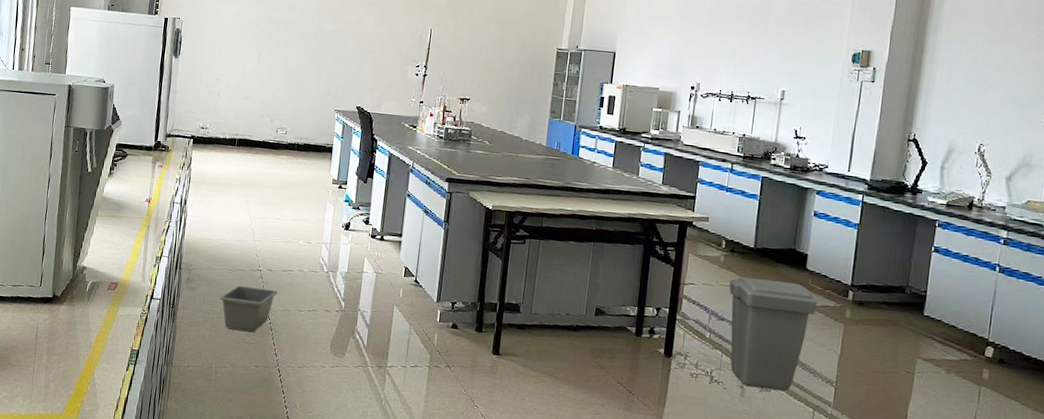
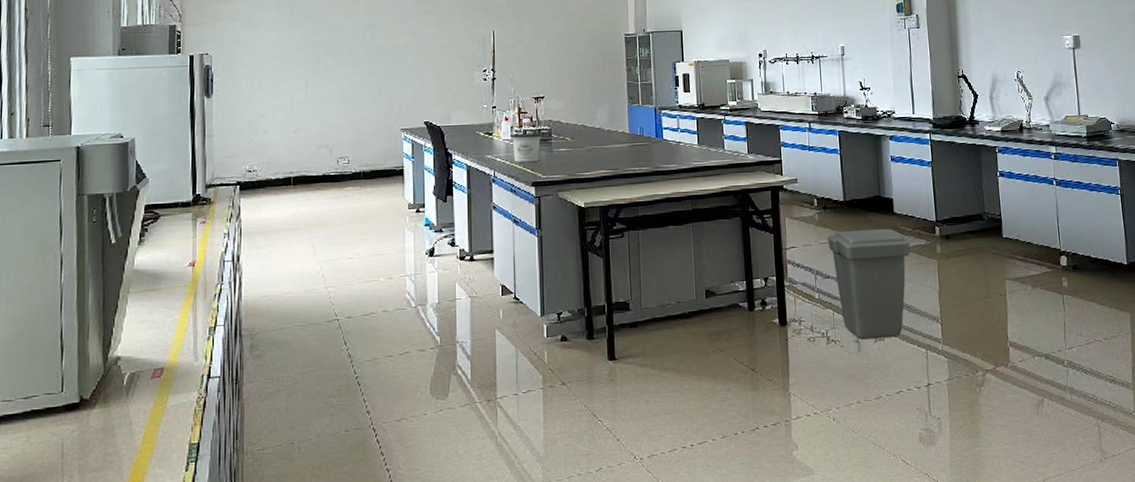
storage bin: present [218,285,278,333] -> none [291,339,362,395]
container: none [432,130,463,159] -> present [509,133,543,162]

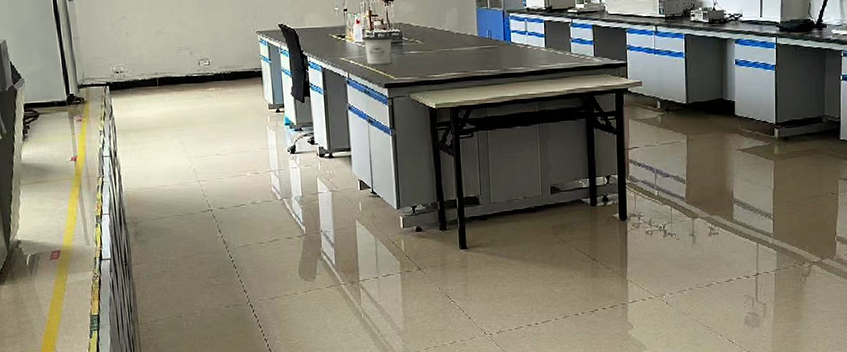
trash can: present [828,228,911,339] -> none [669,130,749,233]

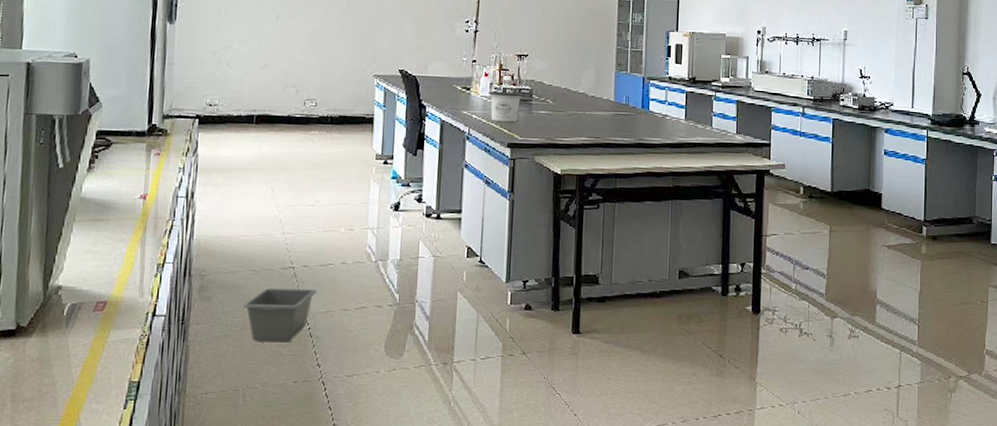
storage bin: none [173,227,234,276] -> present [242,288,317,343]

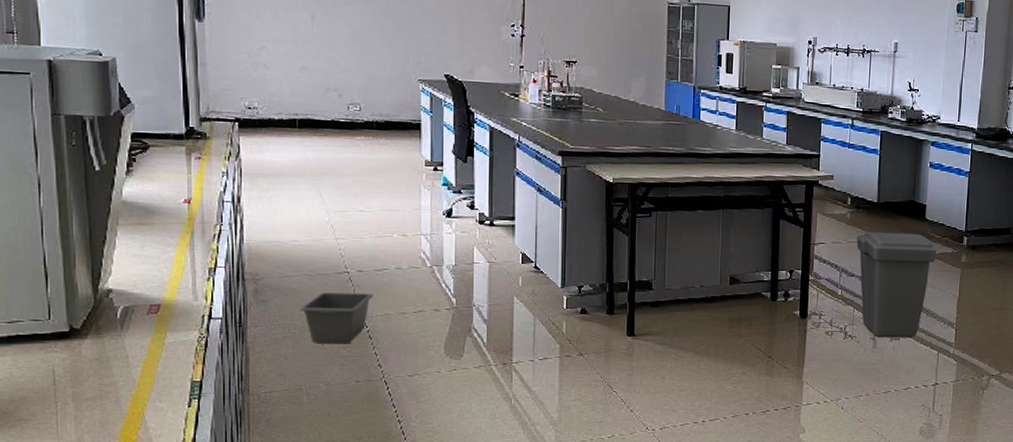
container: present [488,91,524,122] -> none [537,98,573,130]
trash can: none [810,222,895,334] -> present [857,231,937,337]

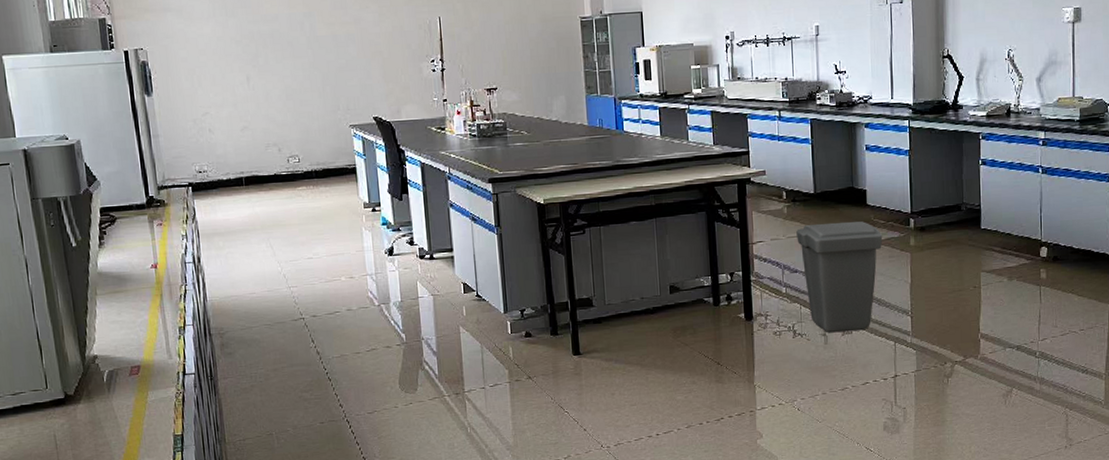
storage bin: present [299,292,373,344] -> none [262,337,329,390]

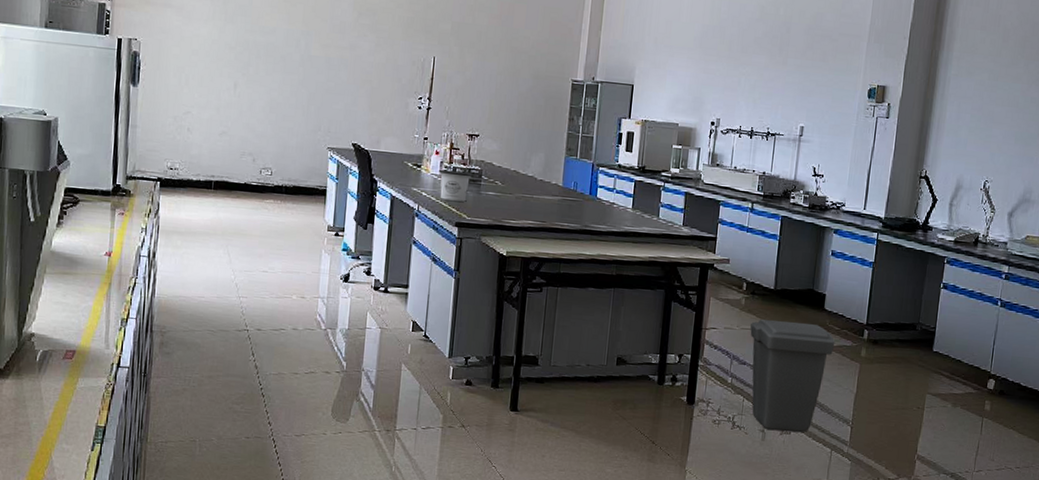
container: none [462,127,498,158] -> present [438,169,473,202]

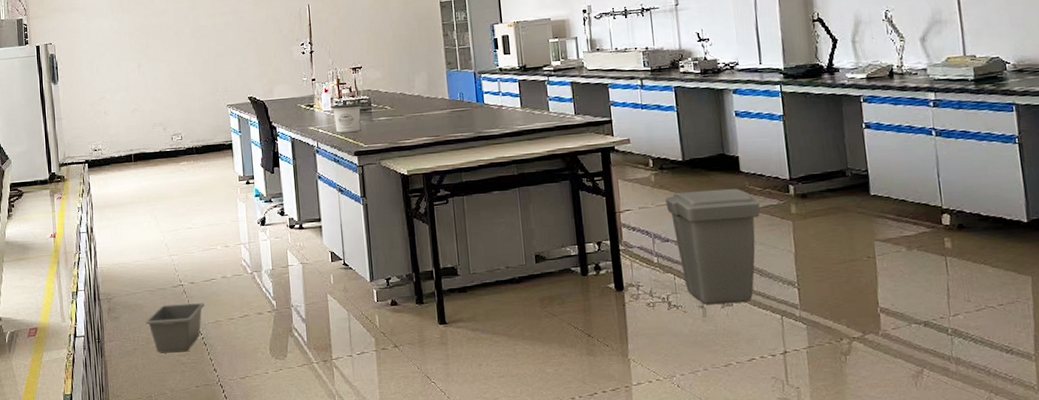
storage bin: none [199,348,269,401] -> present [144,303,205,354]

